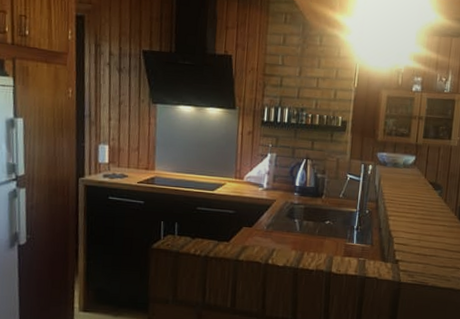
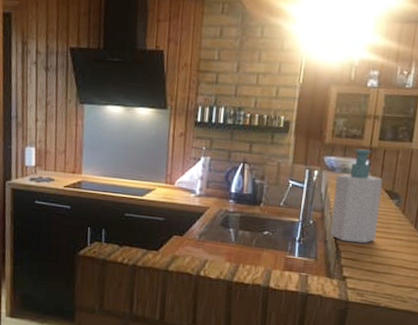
soap bottle: none [383,145,428,230] -> present [329,148,383,244]

